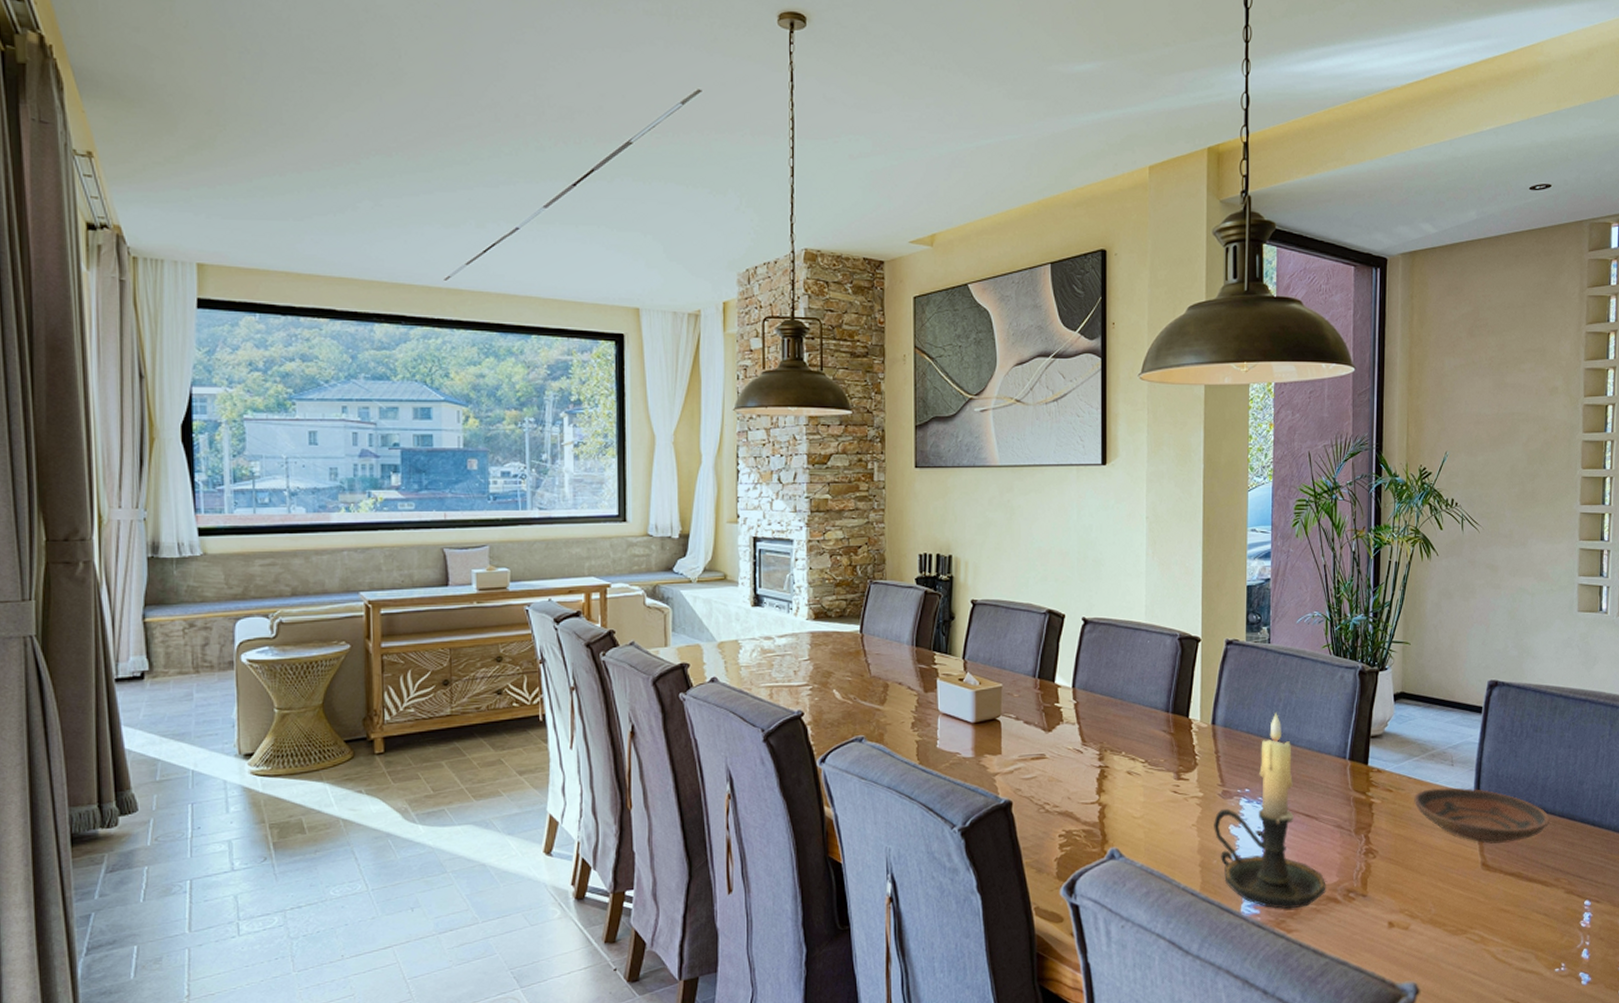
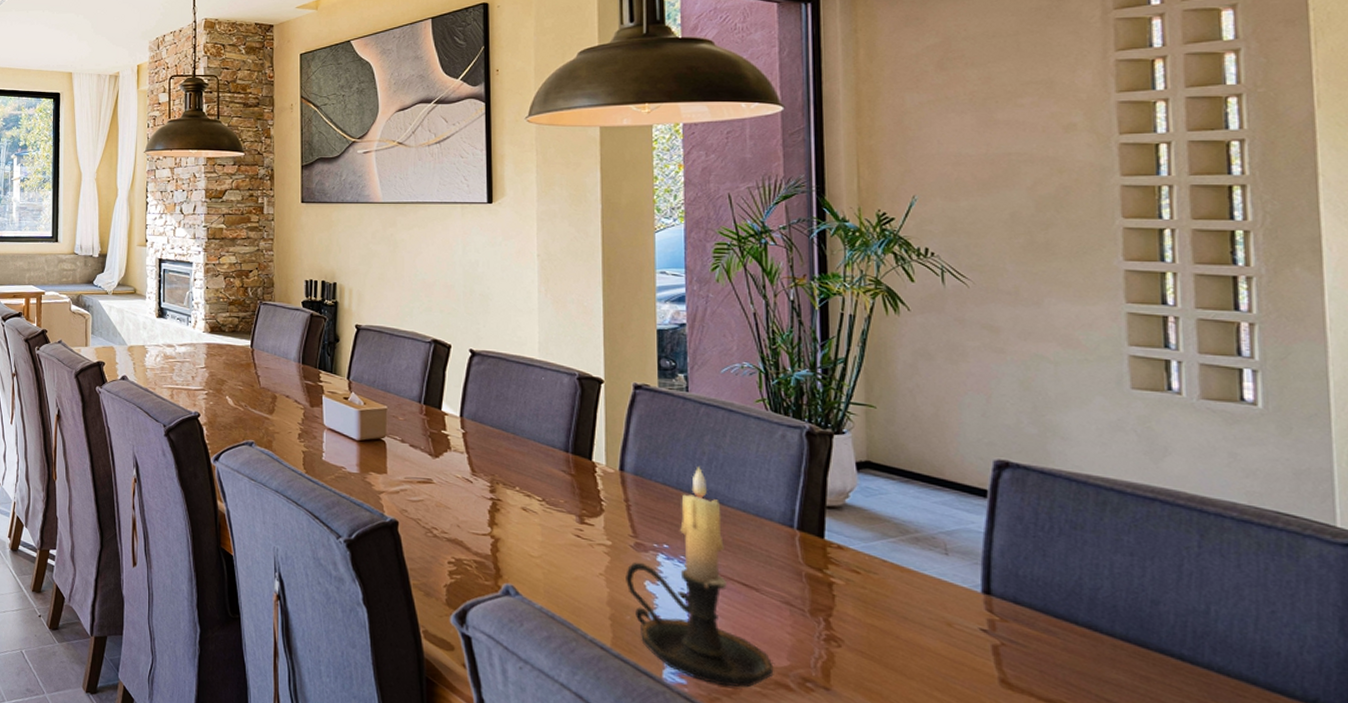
bowl: present [1414,787,1550,844] -> none [892,577,1106,661]

